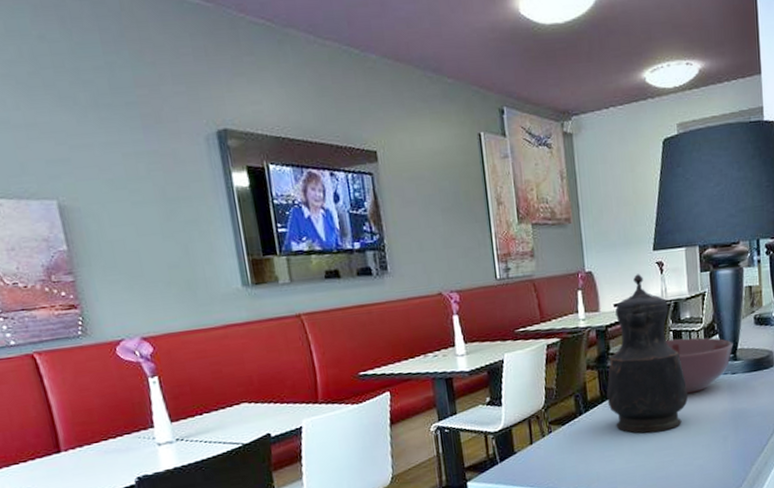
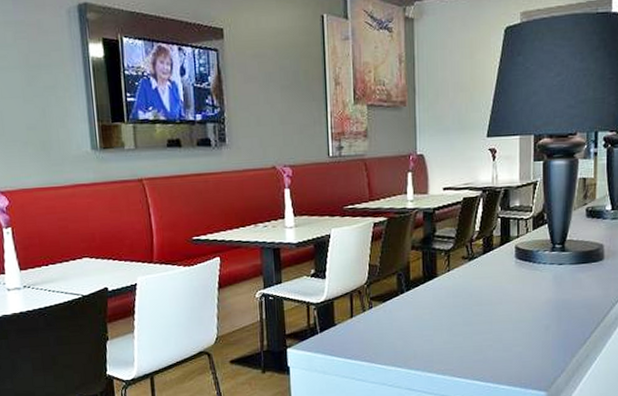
coffeepot: present [606,274,689,433] -> none [429,159,512,316]
bowl: present [615,337,733,394] -> none [441,225,562,281]

